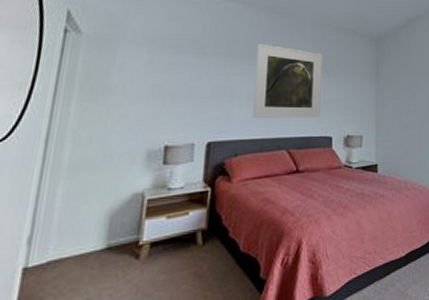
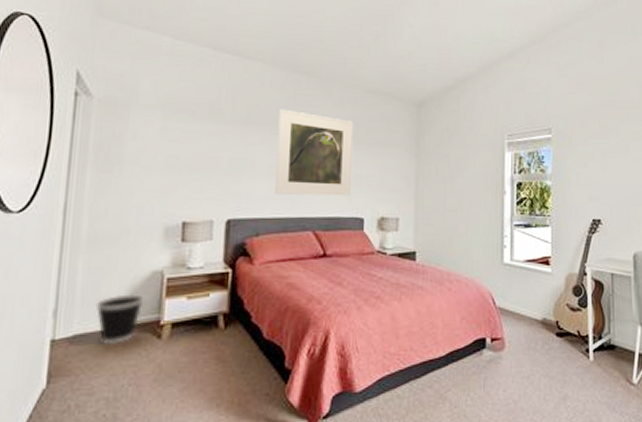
wastebasket: none [73,216,124,270] -> present [95,294,144,346]

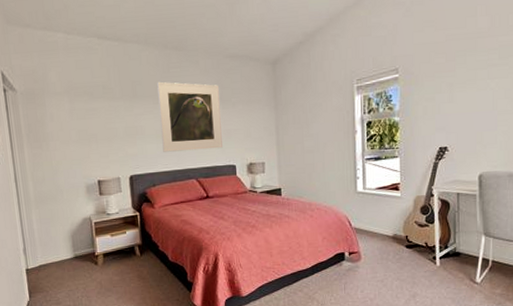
wastebasket: present [95,294,144,346] -> none [49,235,81,271]

